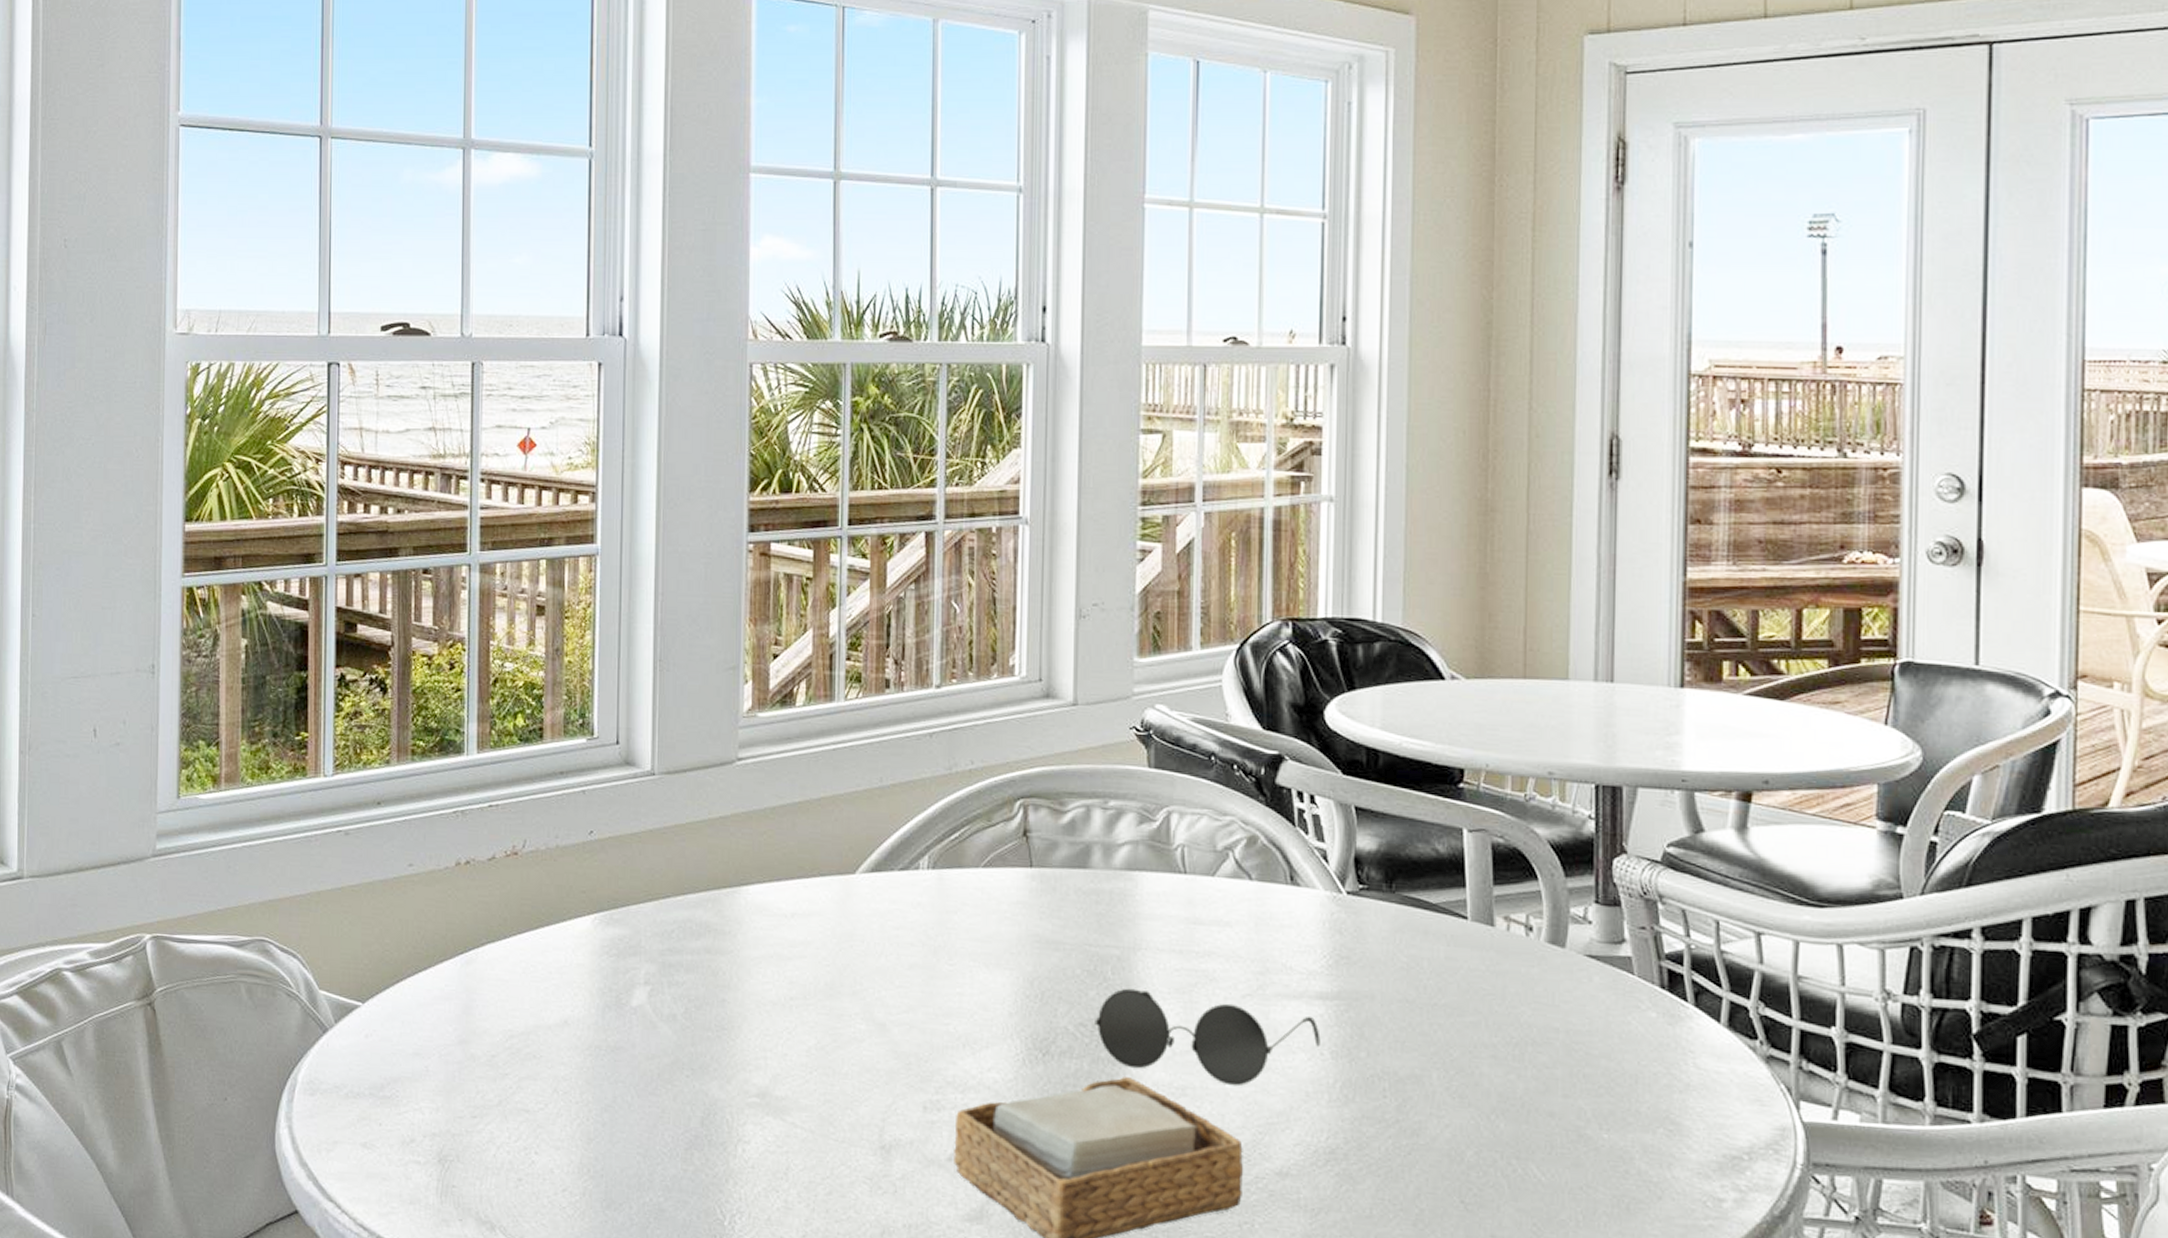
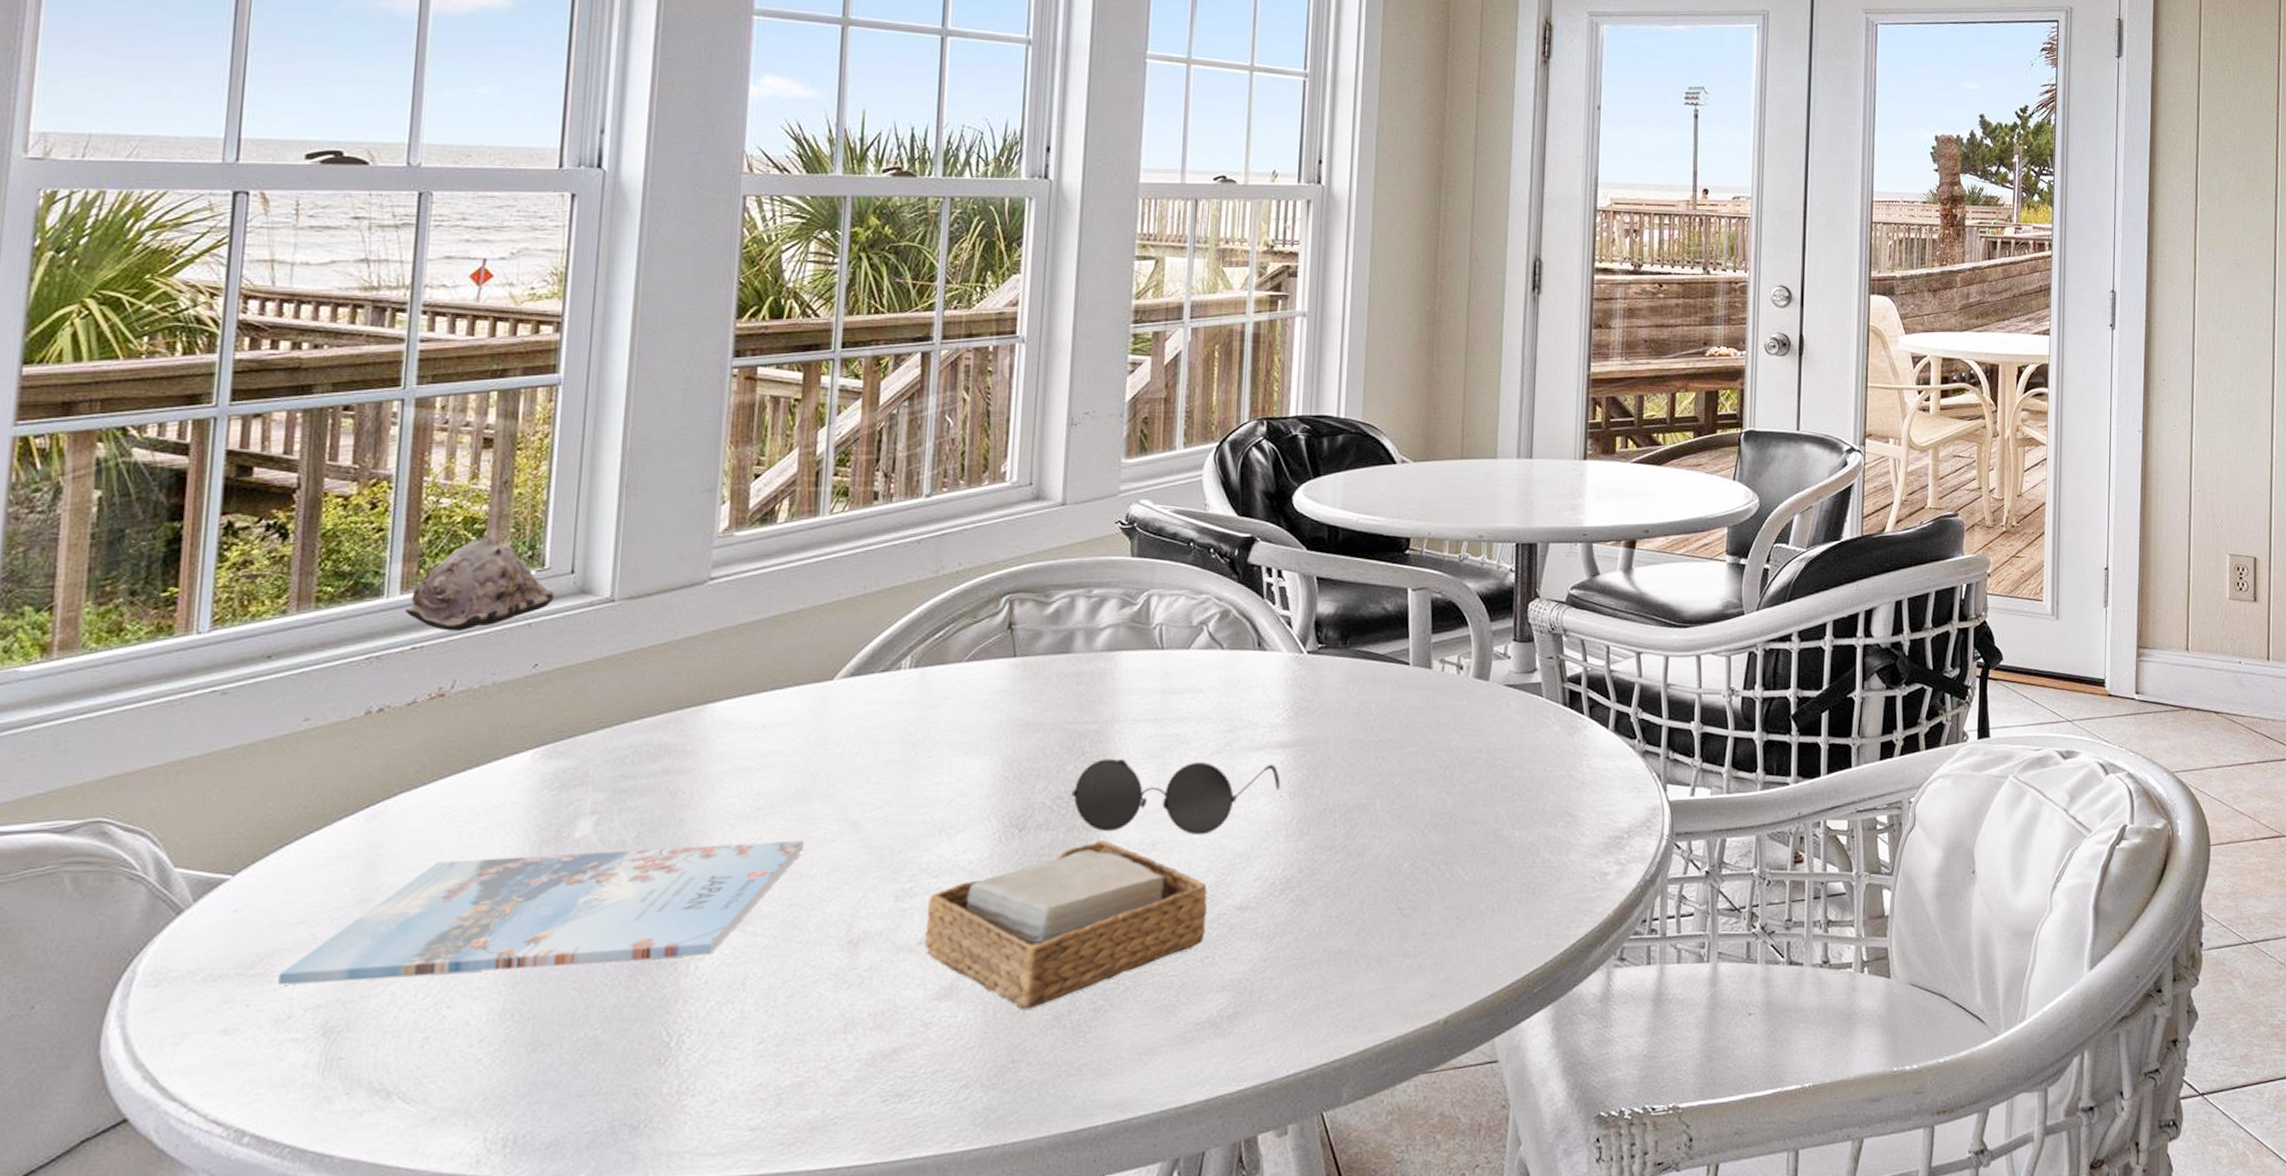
magazine: none [402,1013,836,1140] -> present [278,841,805,985]
seashell: none [481,700,604,794] -> present [404,534,555,632]

